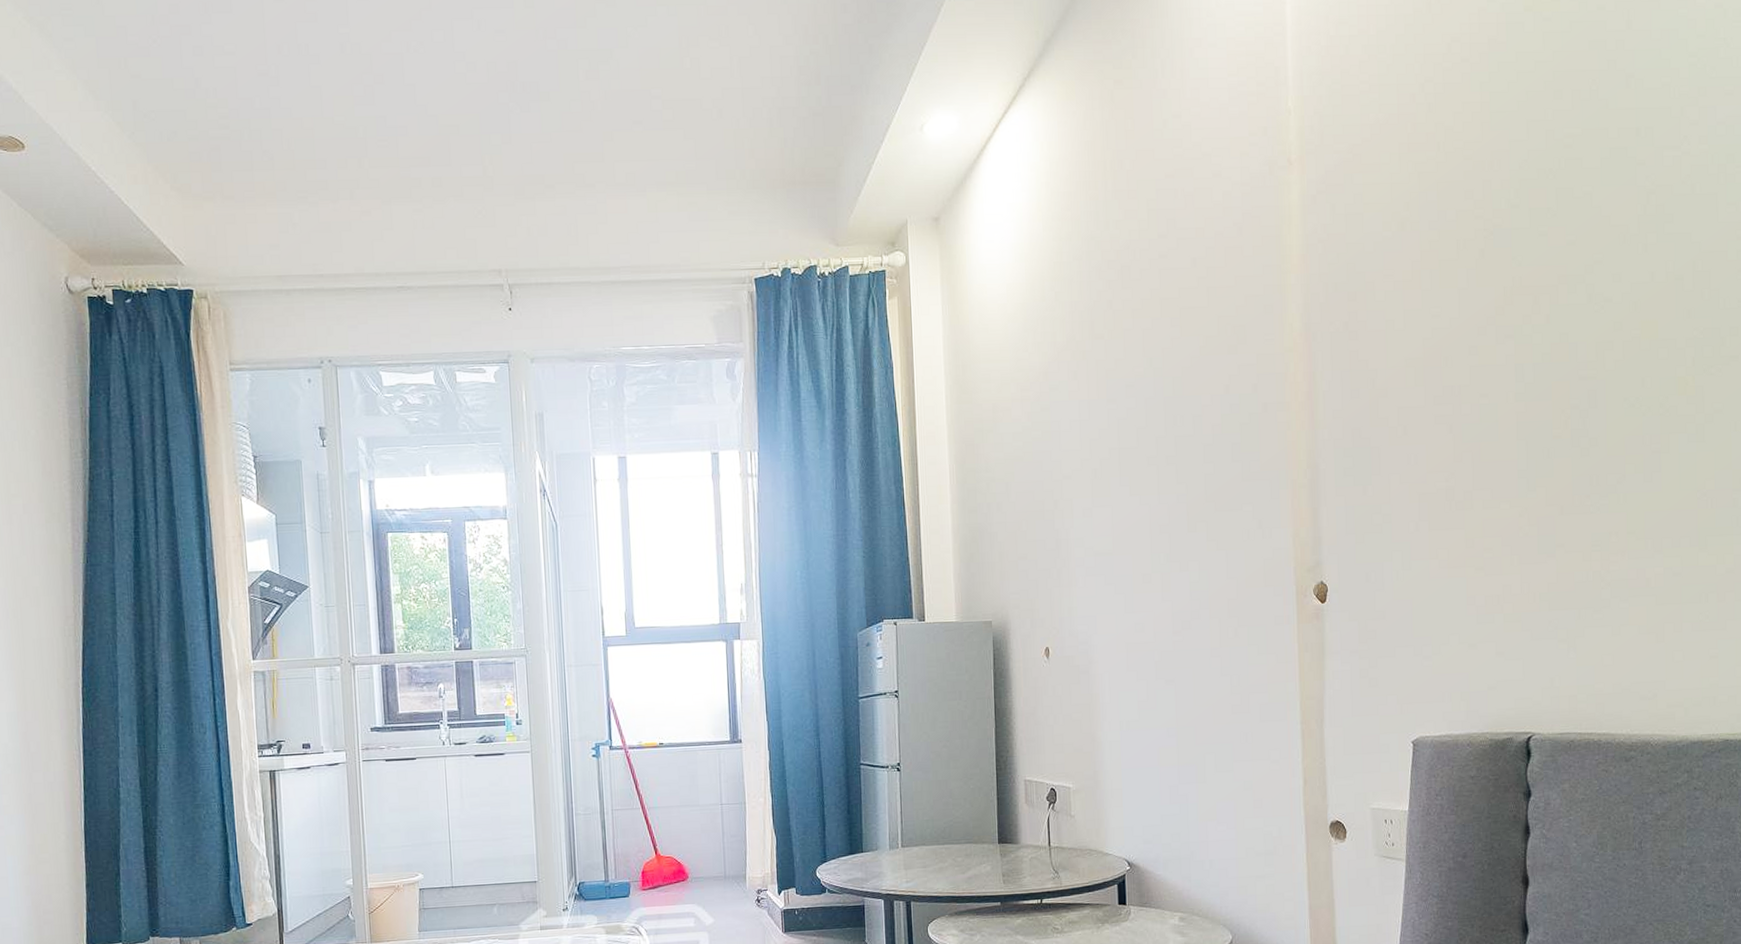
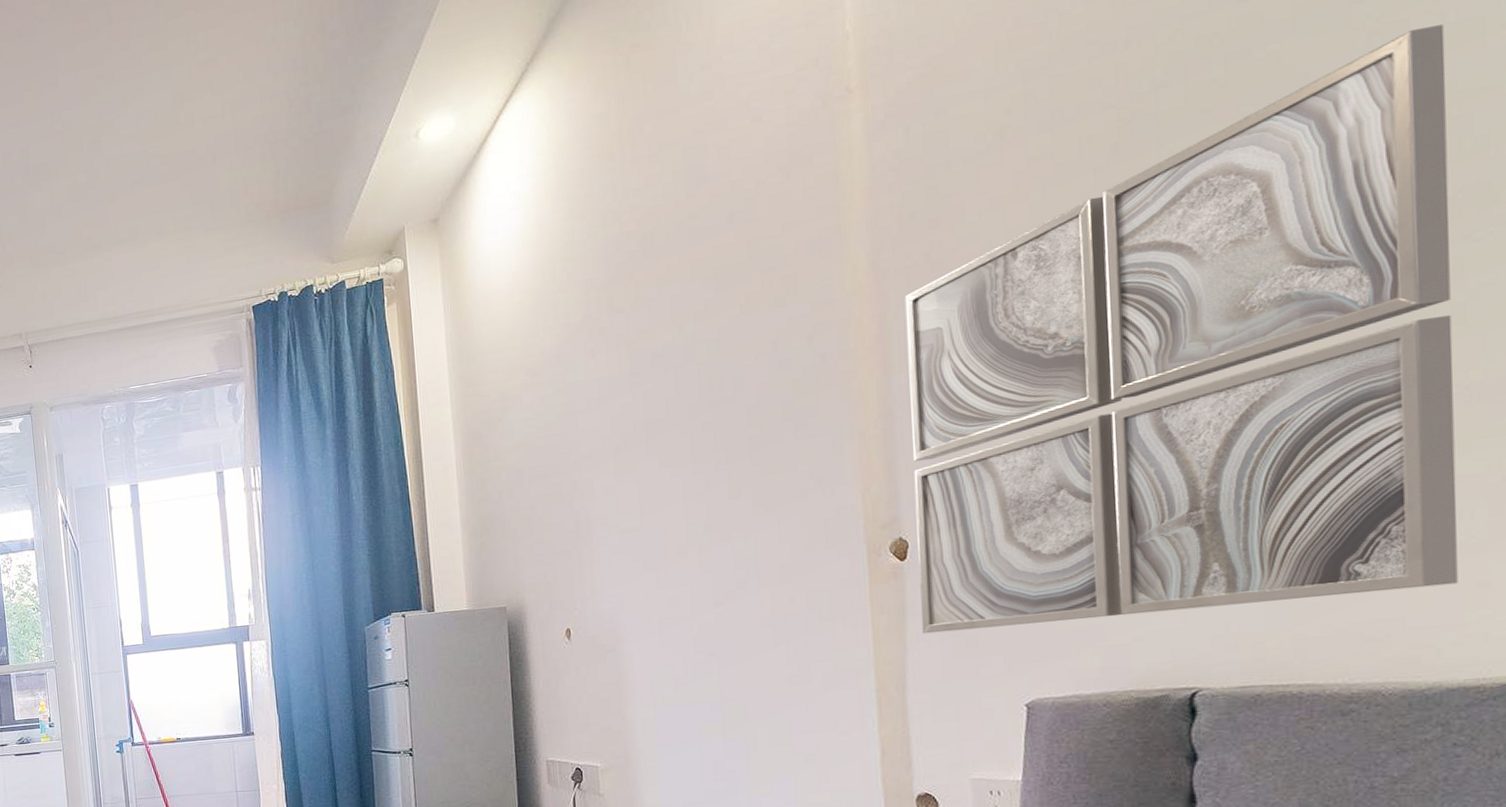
wall art: none [1329,195,1698,672] -> present [904,24,1458,634]

